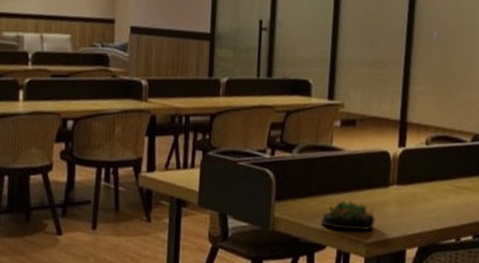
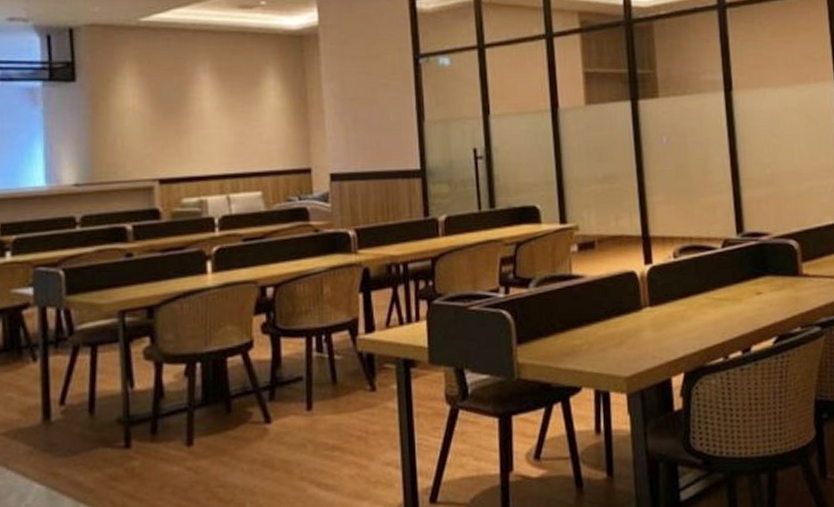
succulent plant: present [321,200,376,231] -> none [571,332,633,366]

